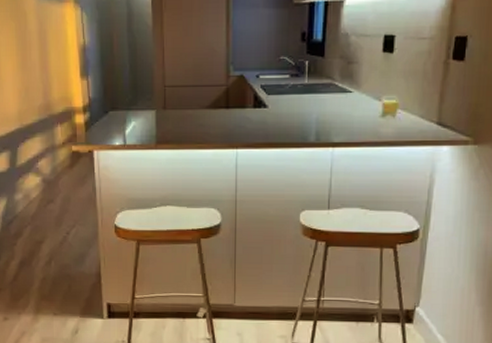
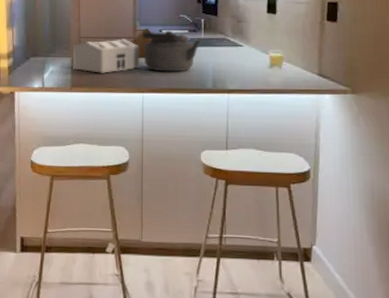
toaster: none [157,87,234,127] -> present [72,39,140,73]
kettle: none [237,75,306,124] -> present [143,30,203,72]

